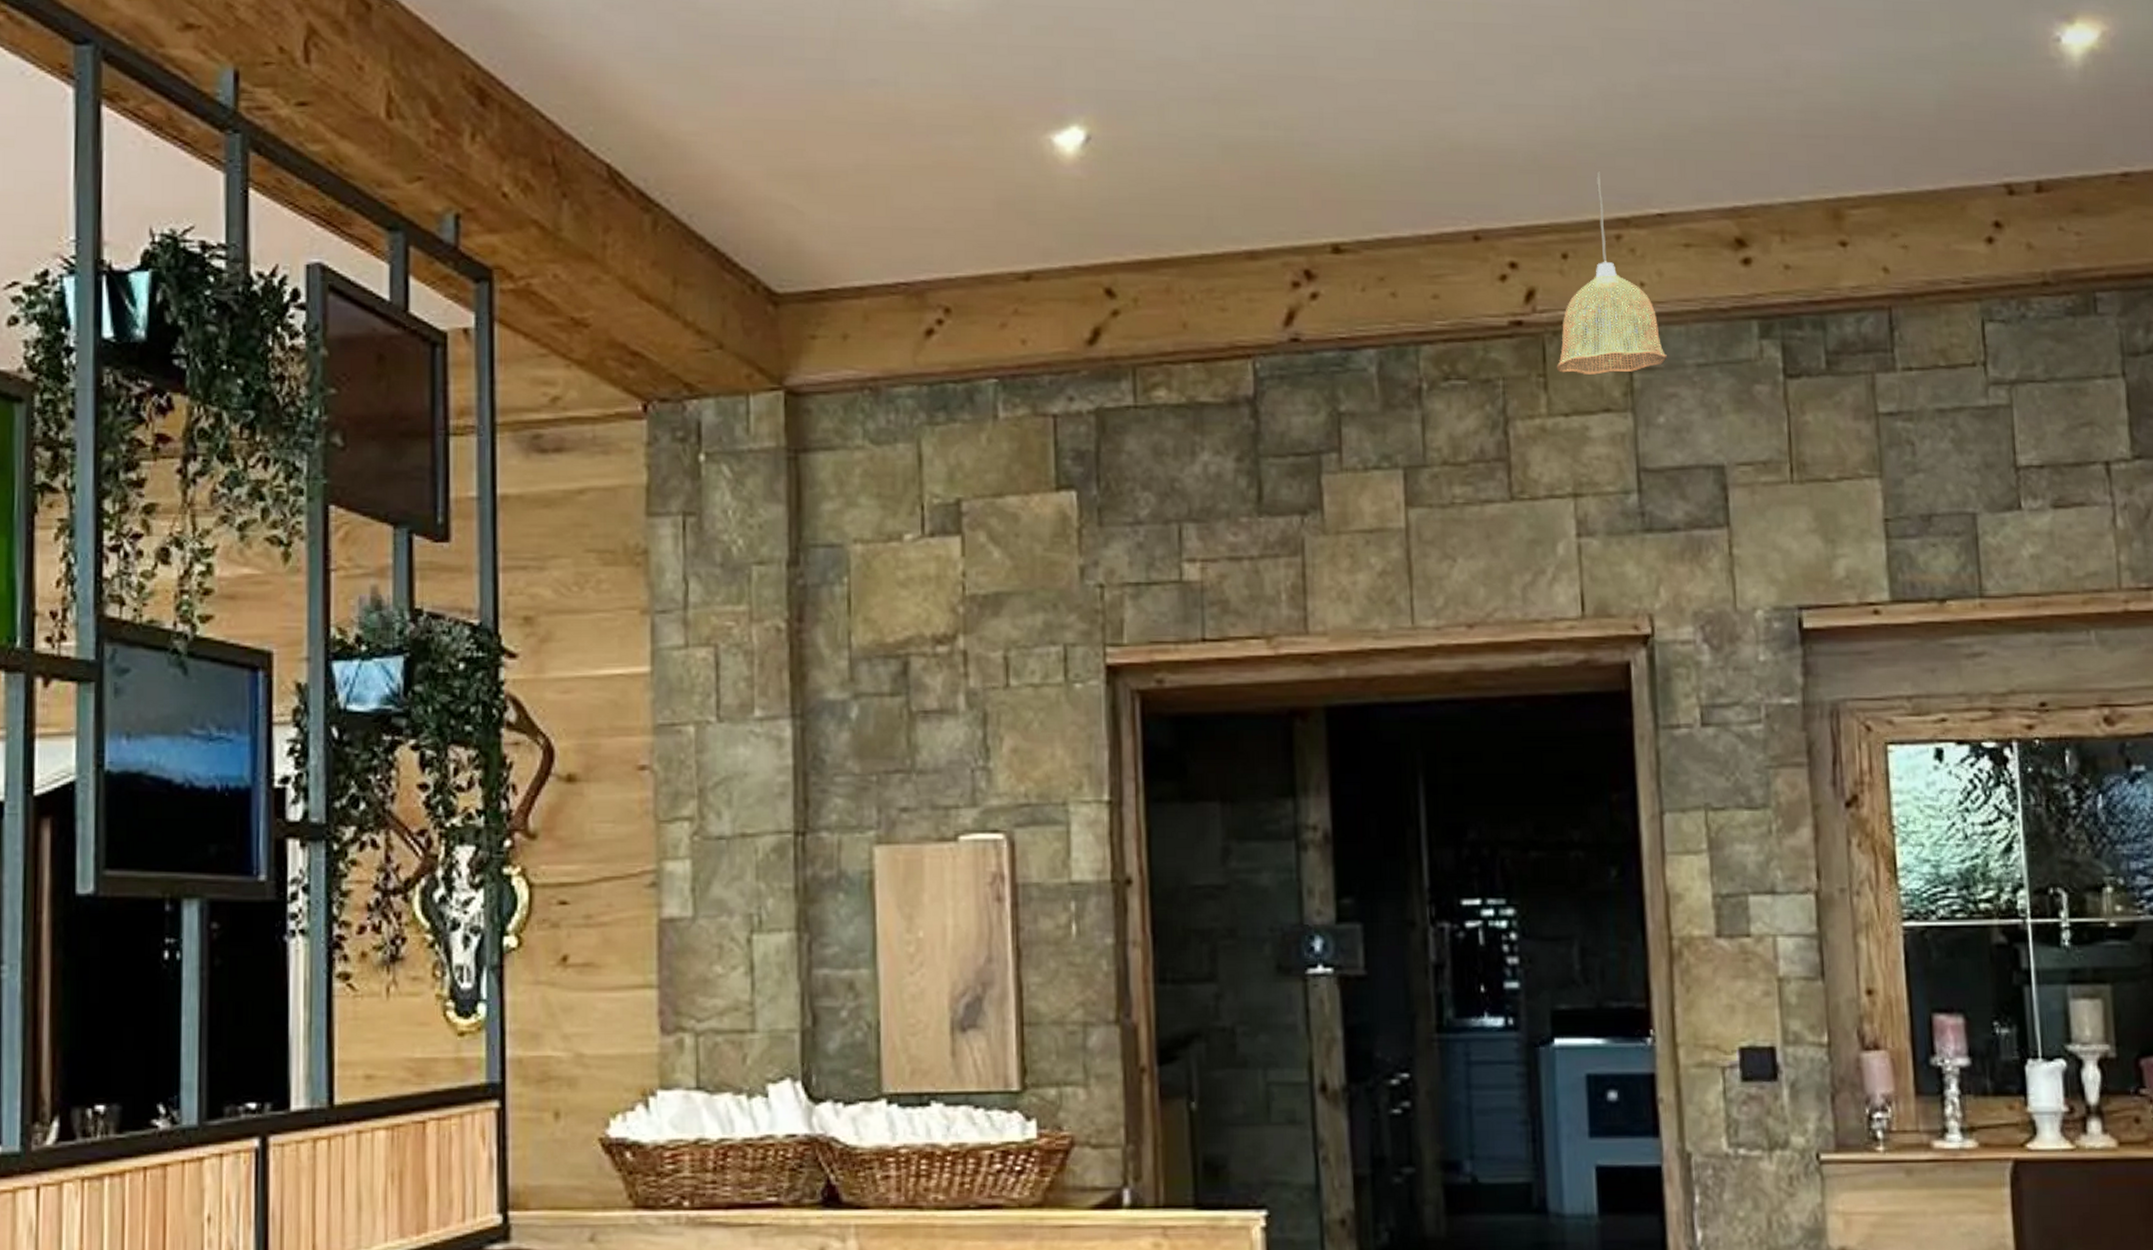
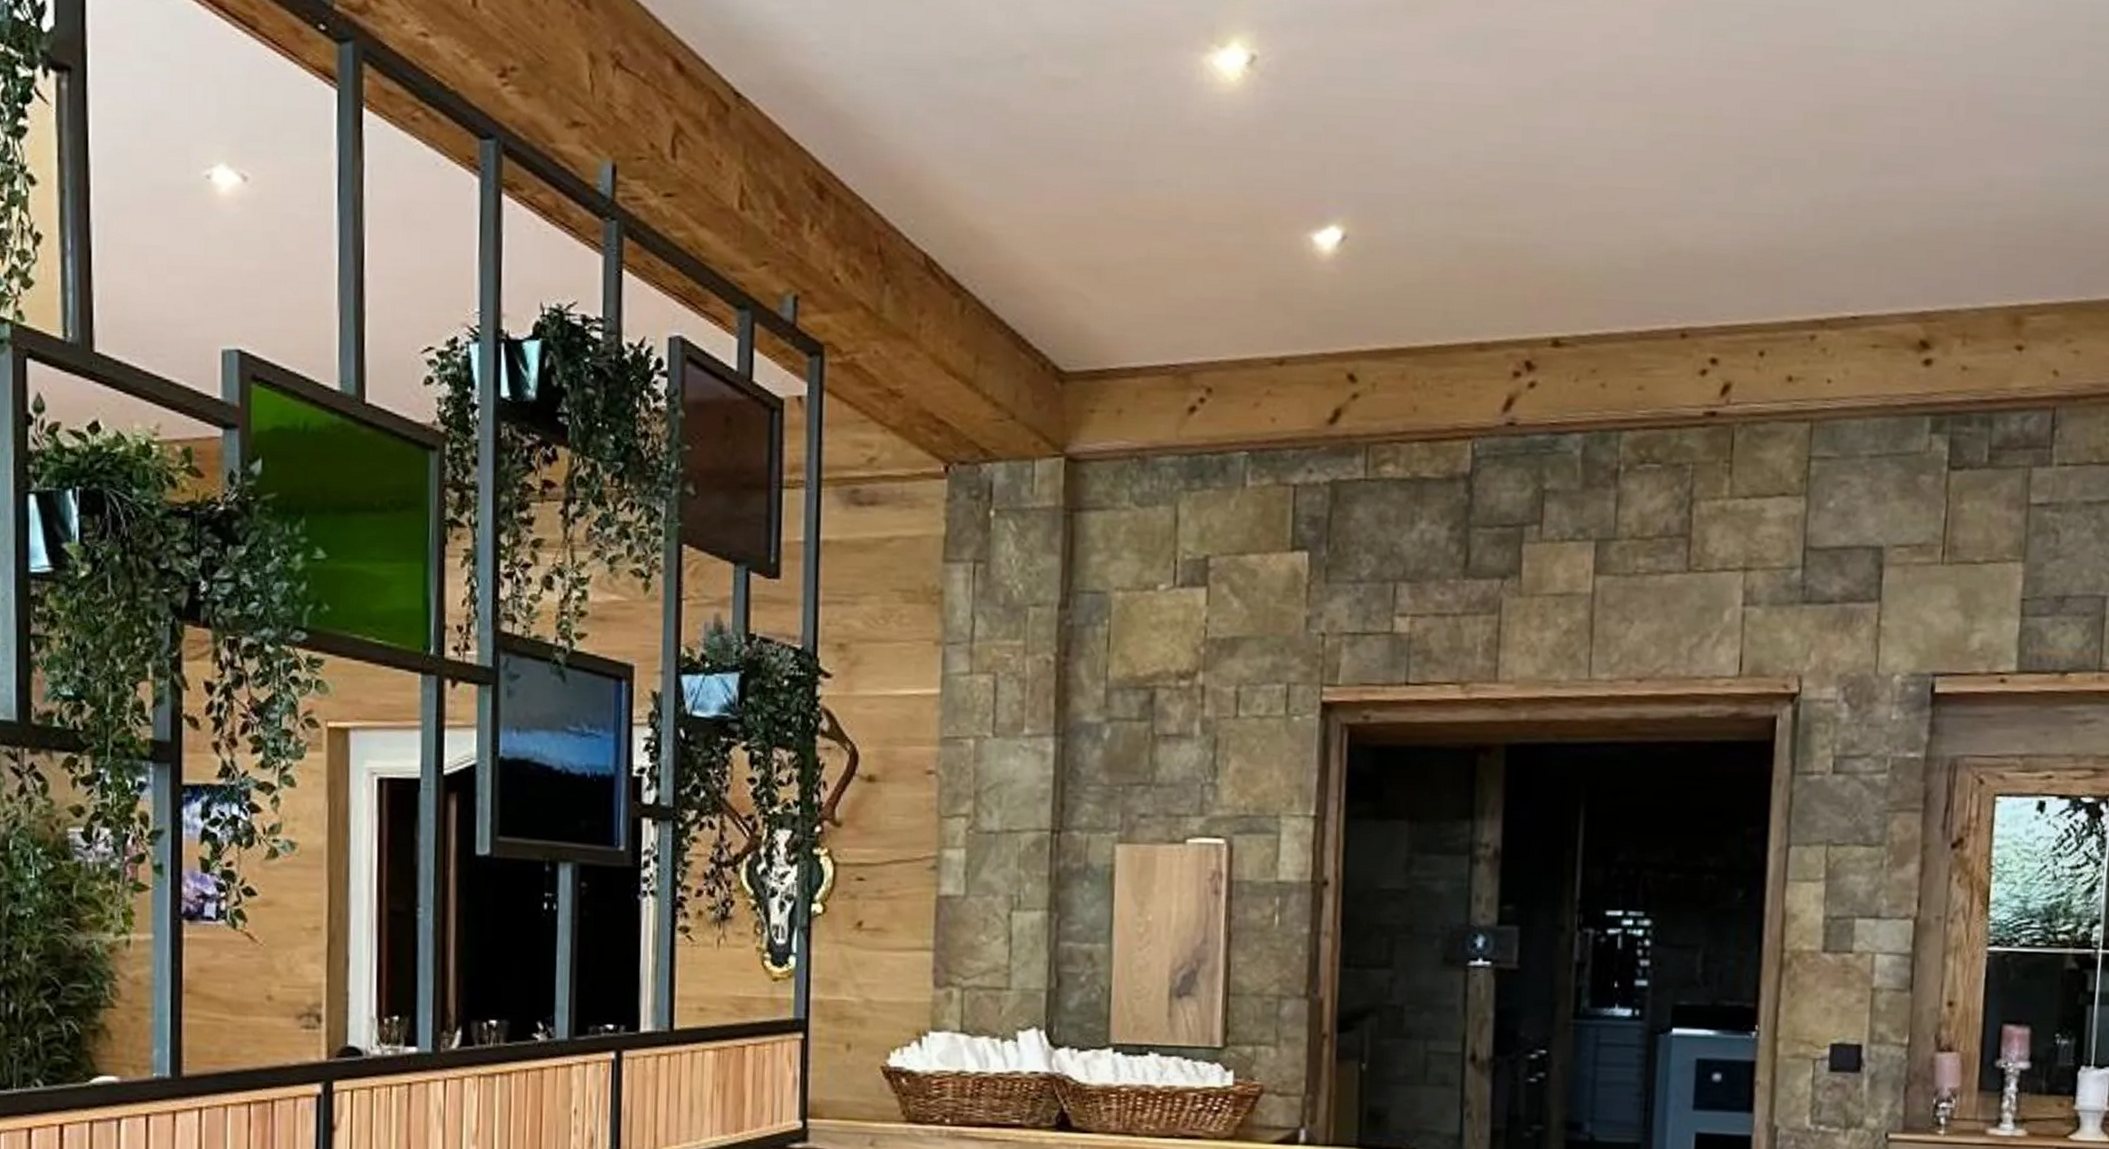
pendant lamp: present [1556,171,1667,375] -> none [1742,276,1844,462]

